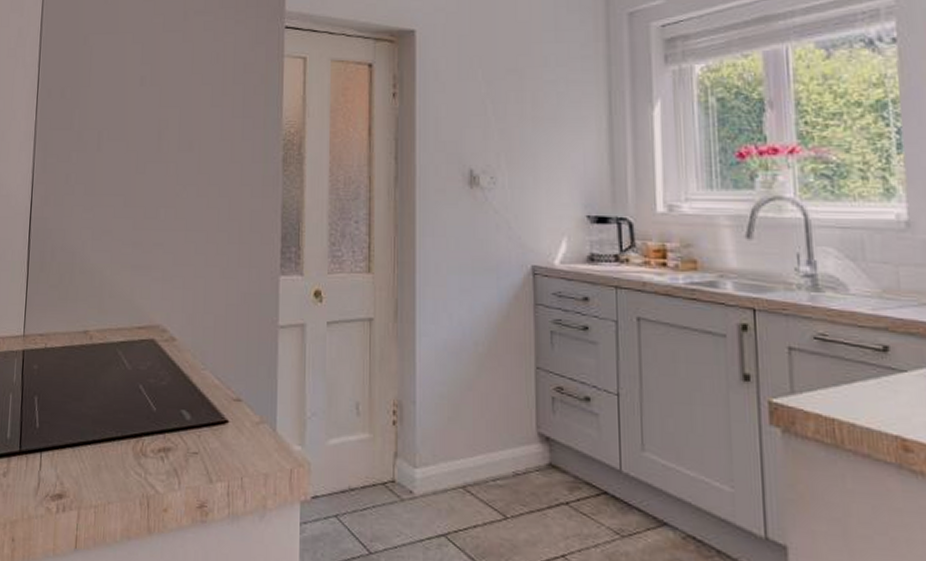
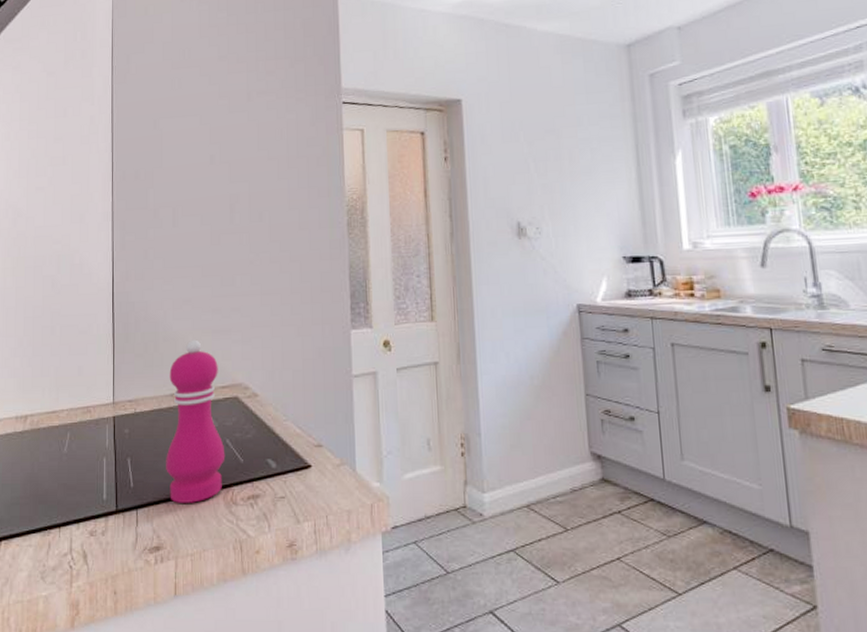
pepper mill: none [74,274,138,451] -> present [166,339,225,503]

